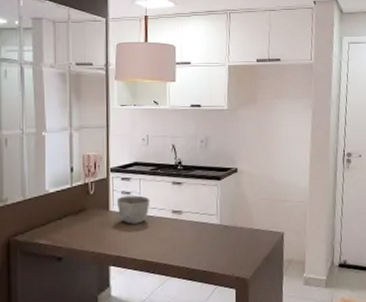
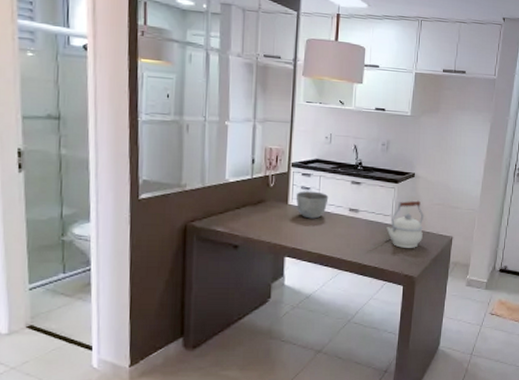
kettle: none [212,196,252,248] -> present [386,200,424,248]

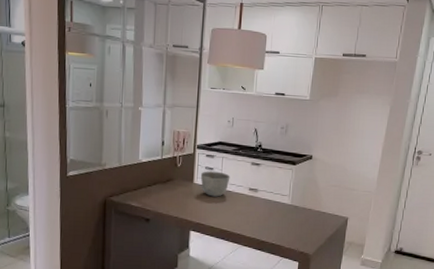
kettle: present [386,200,424,248] -> none [284,182,320,227]

